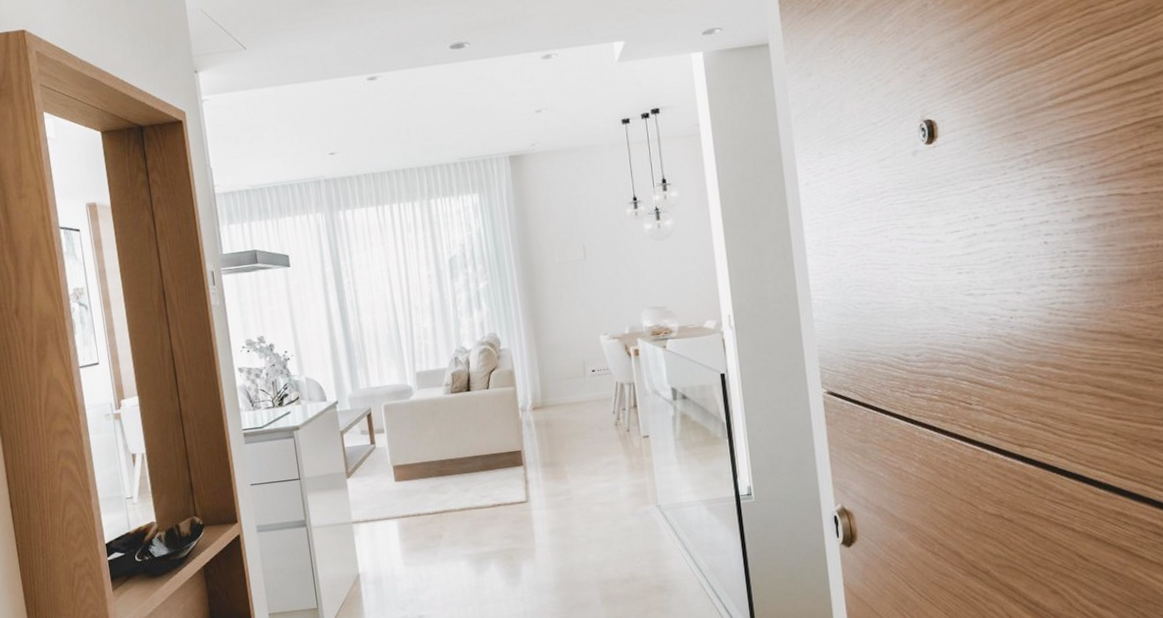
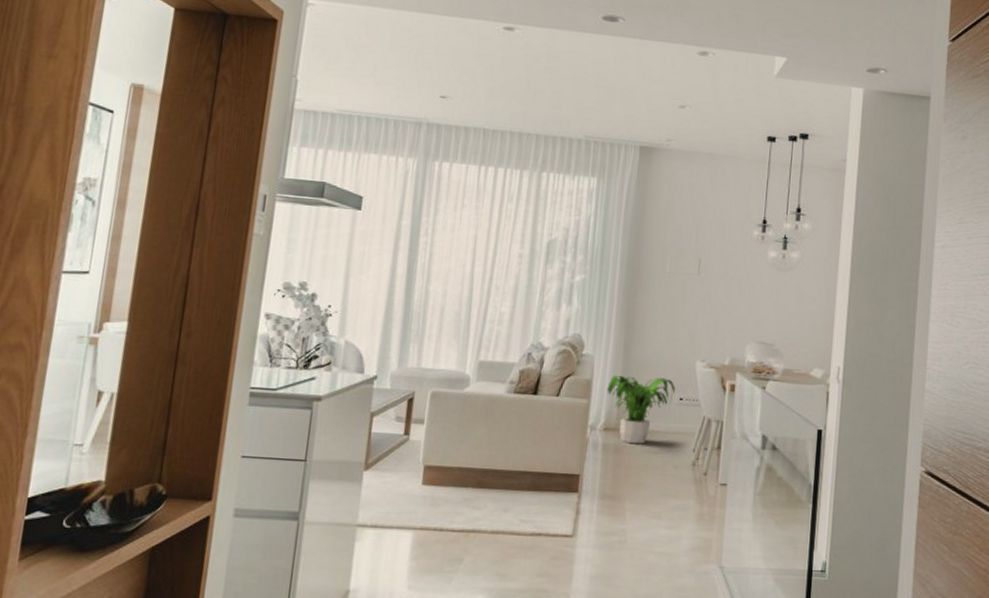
potted plant: none [527,355,587,417] -> present [607,374,675,444]

